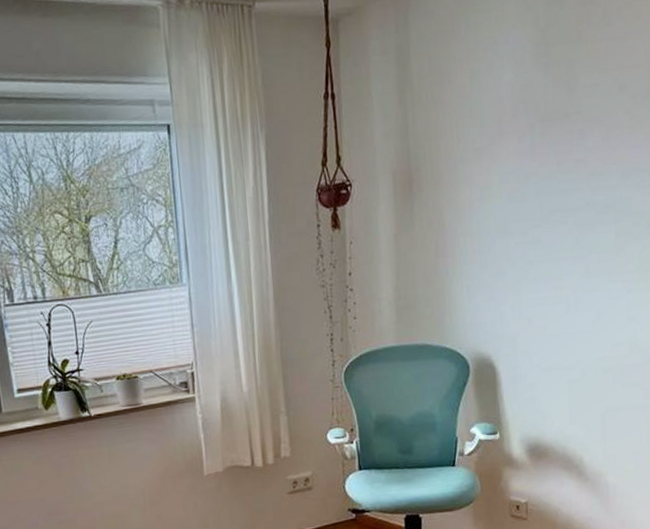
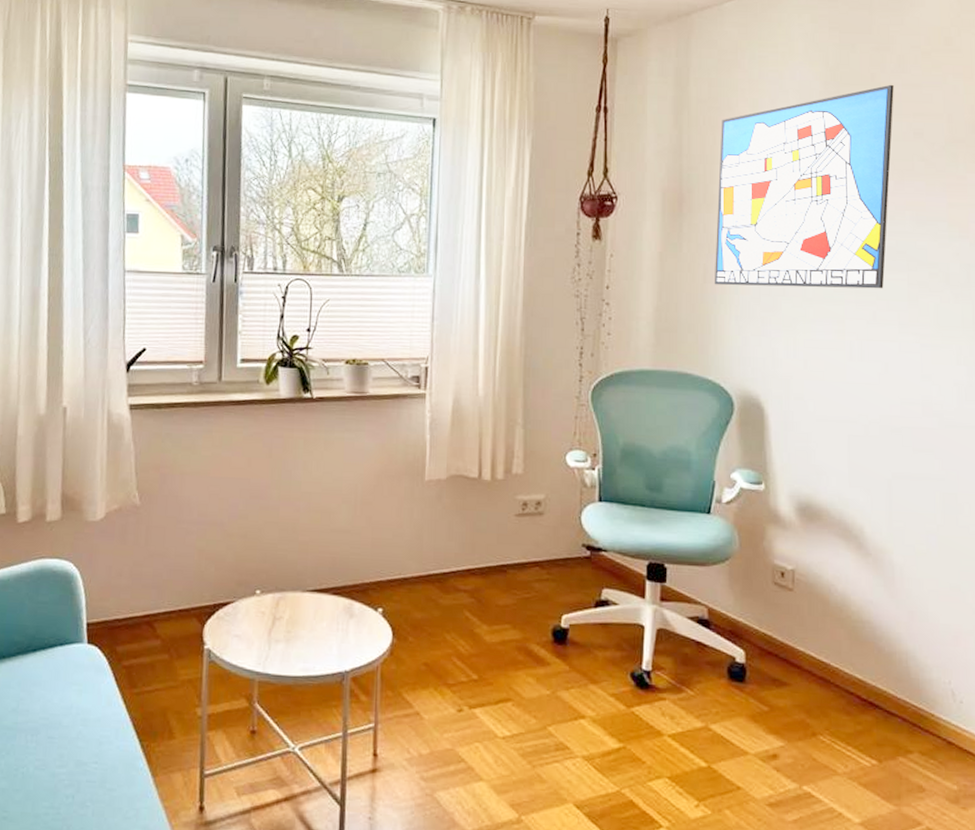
wall art: none [442,39,600,259] -> present [714,84,894,289]

